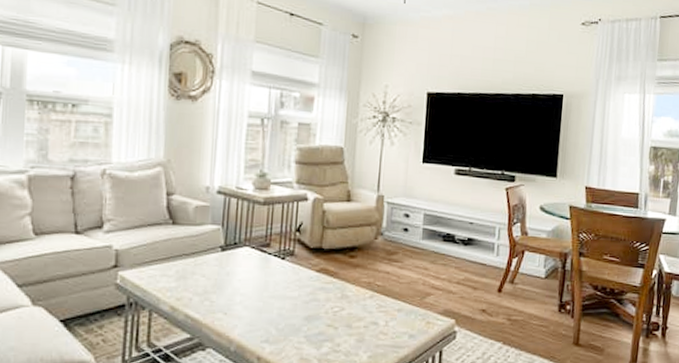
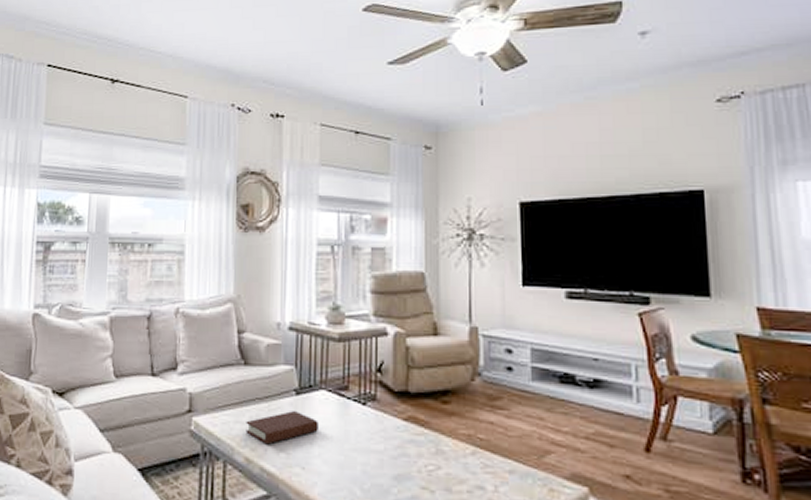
book: none [172,265,241,295] -> present [245,411,318,445]

